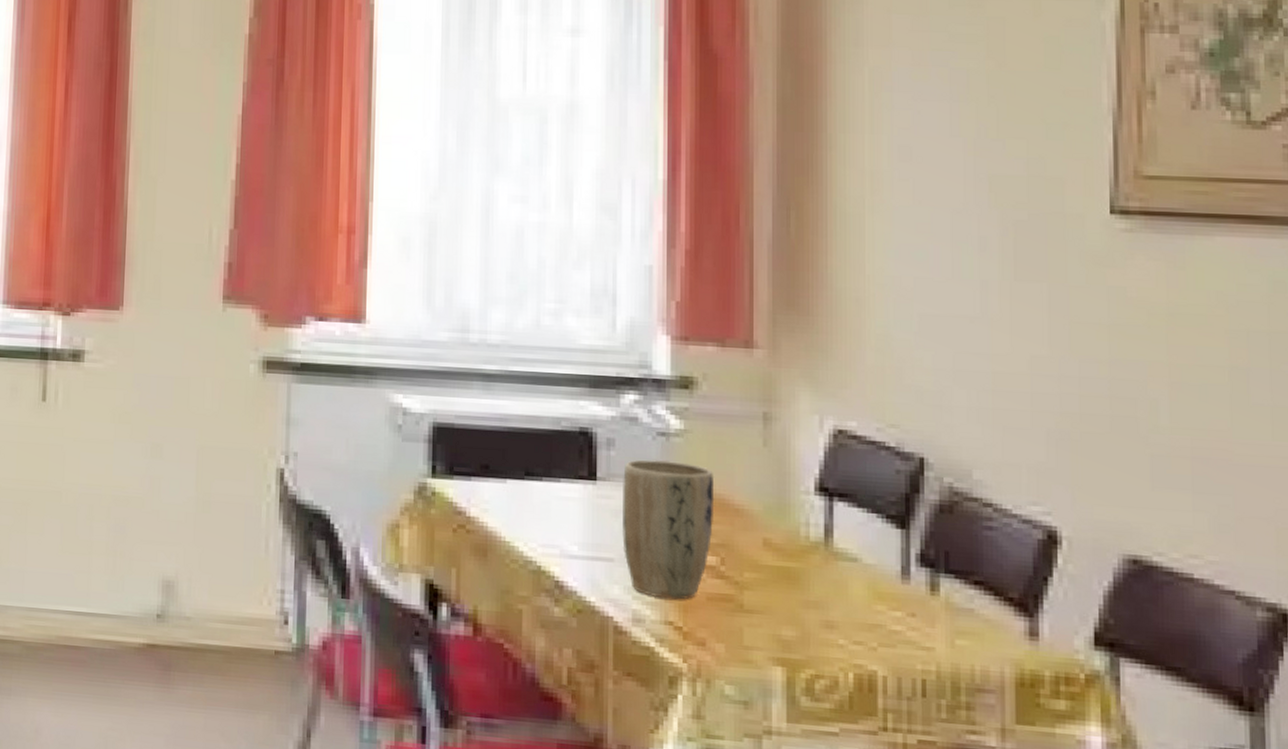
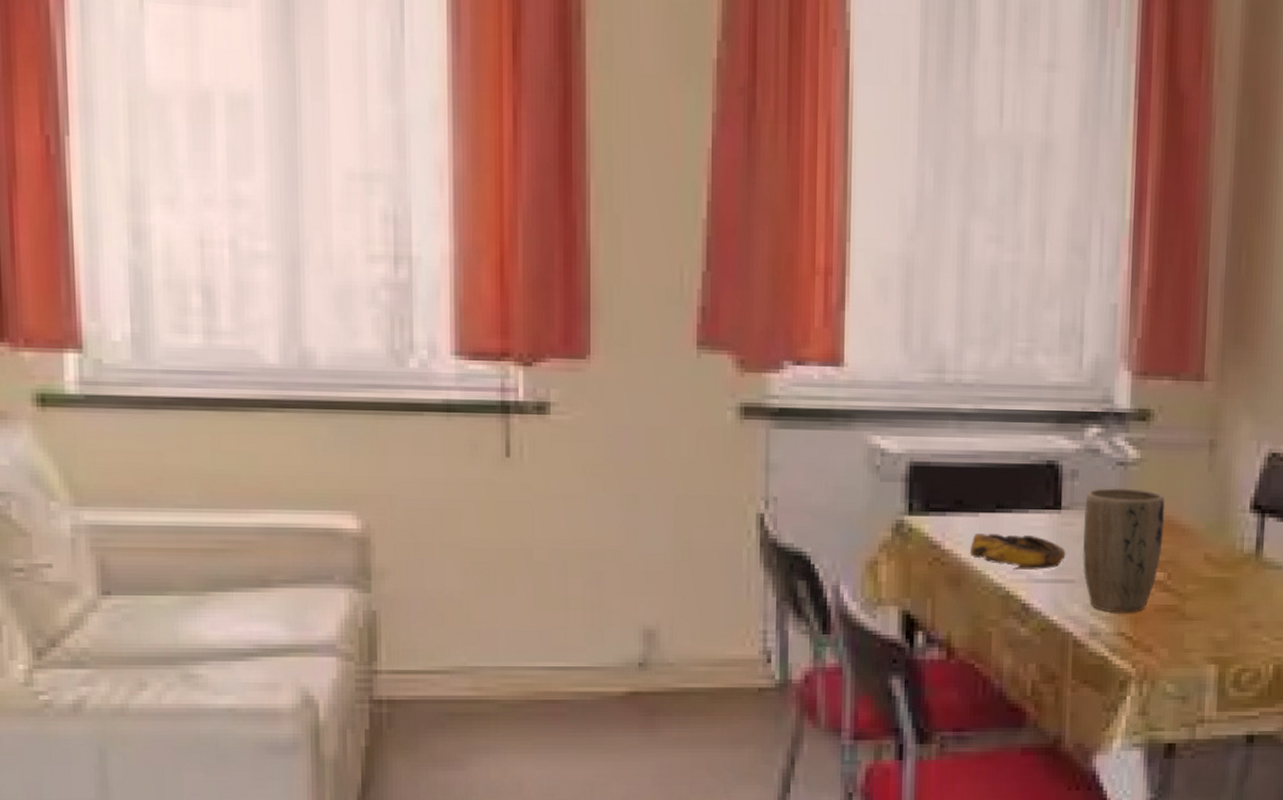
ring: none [498,500,603,545] -> present [970,532,1066,571]

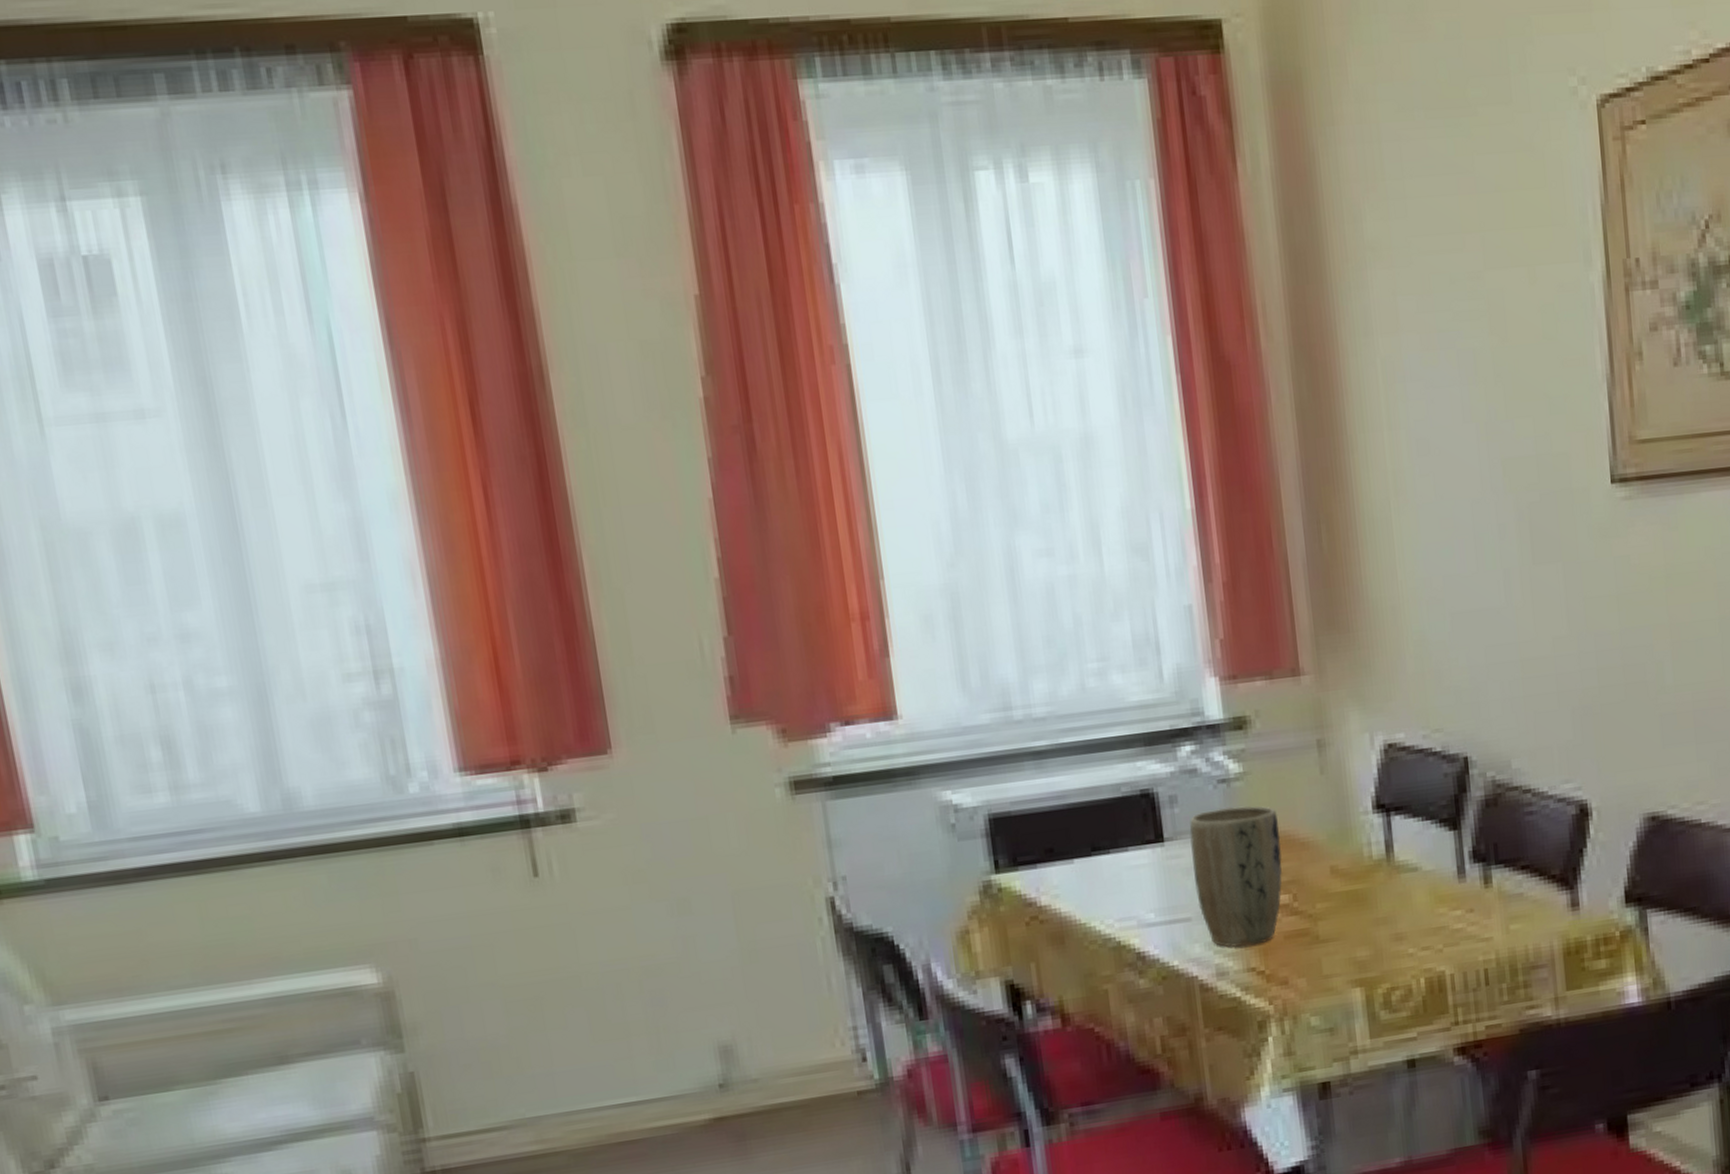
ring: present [970,532,1066,571] -> none [1069,875,1177,918]

